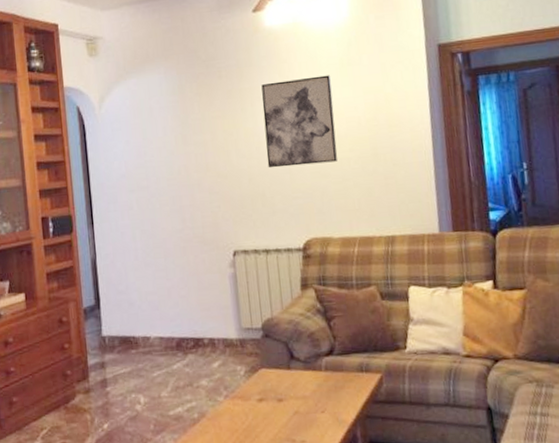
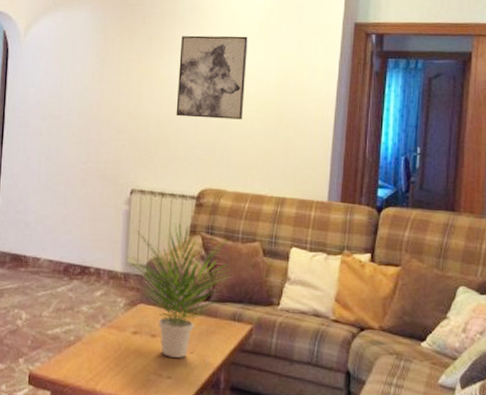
potted plant: none [238,278,352,420] -> present [125,222,231,358]

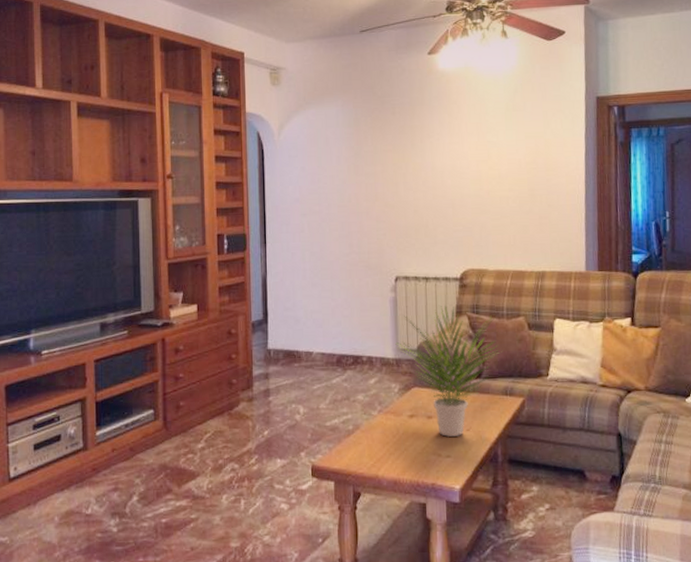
wall art: present [176,35,249,120] -> none [431,118,498,202]

